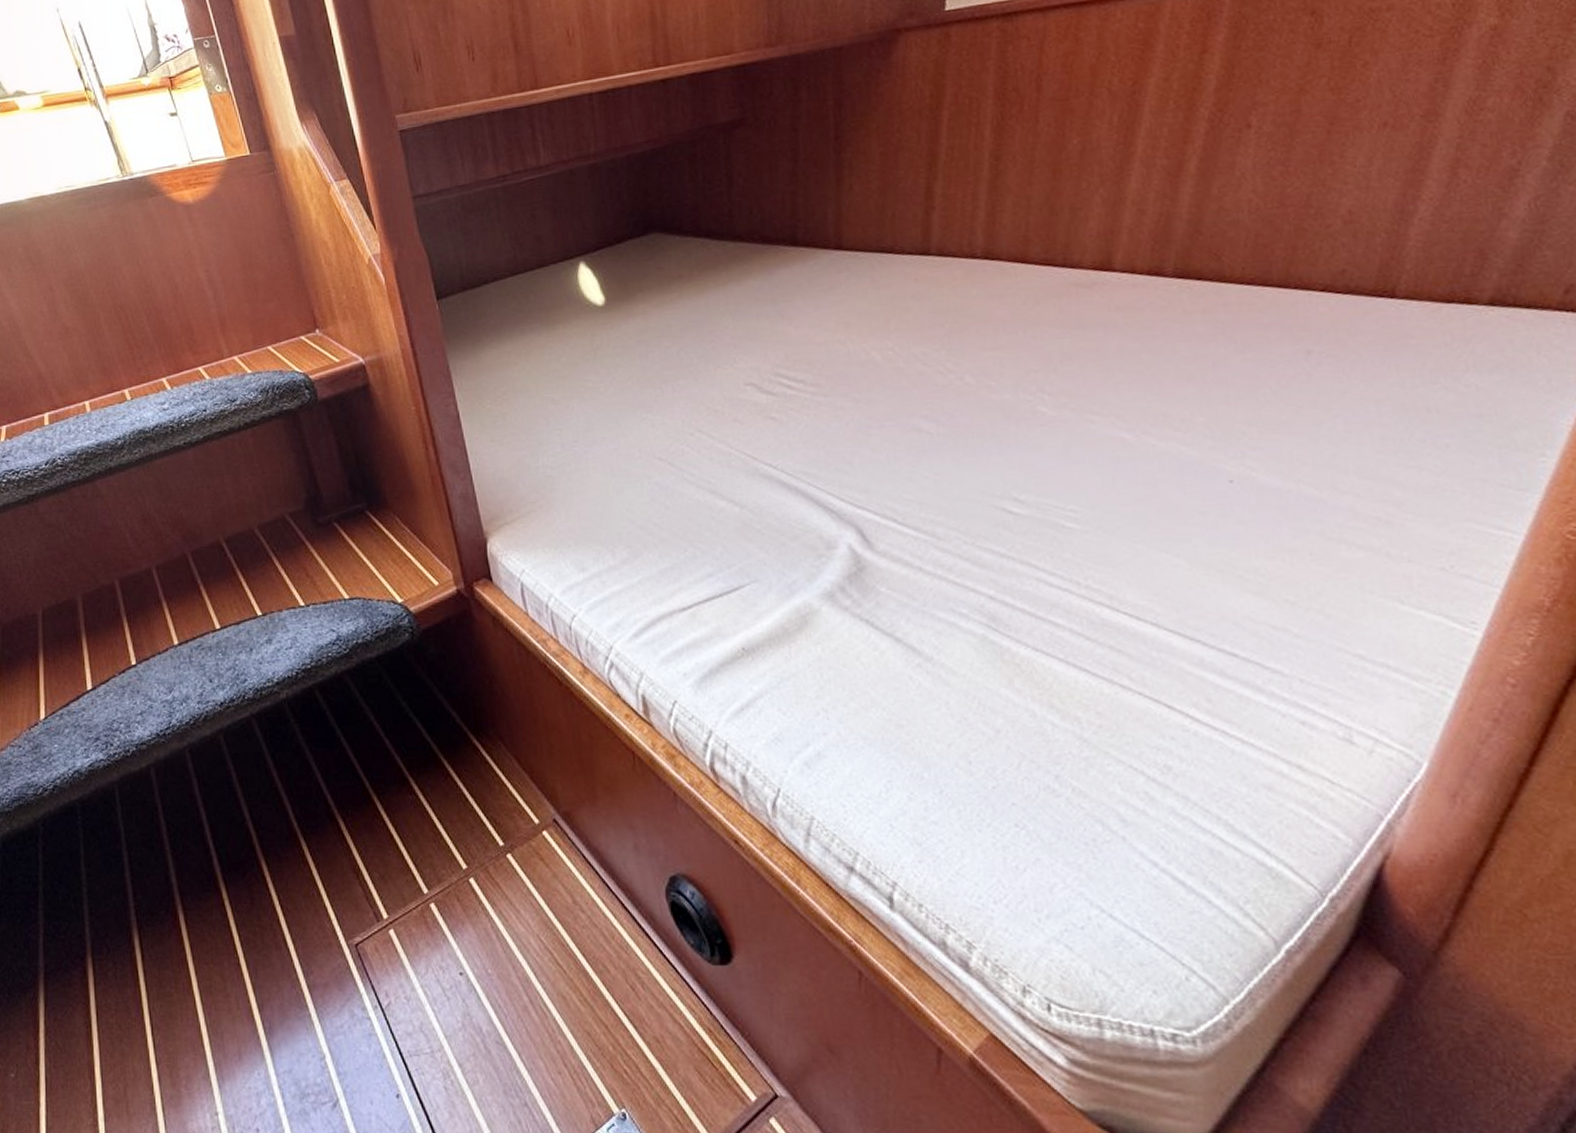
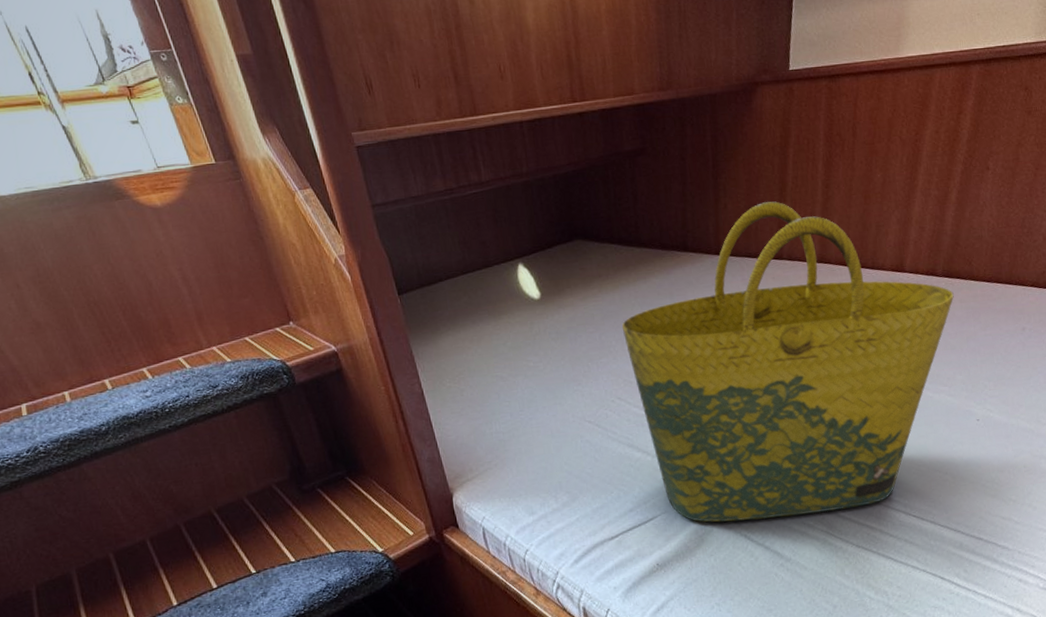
tote bag: none [706,179,1192,601] -> present [621,201,954,522]

